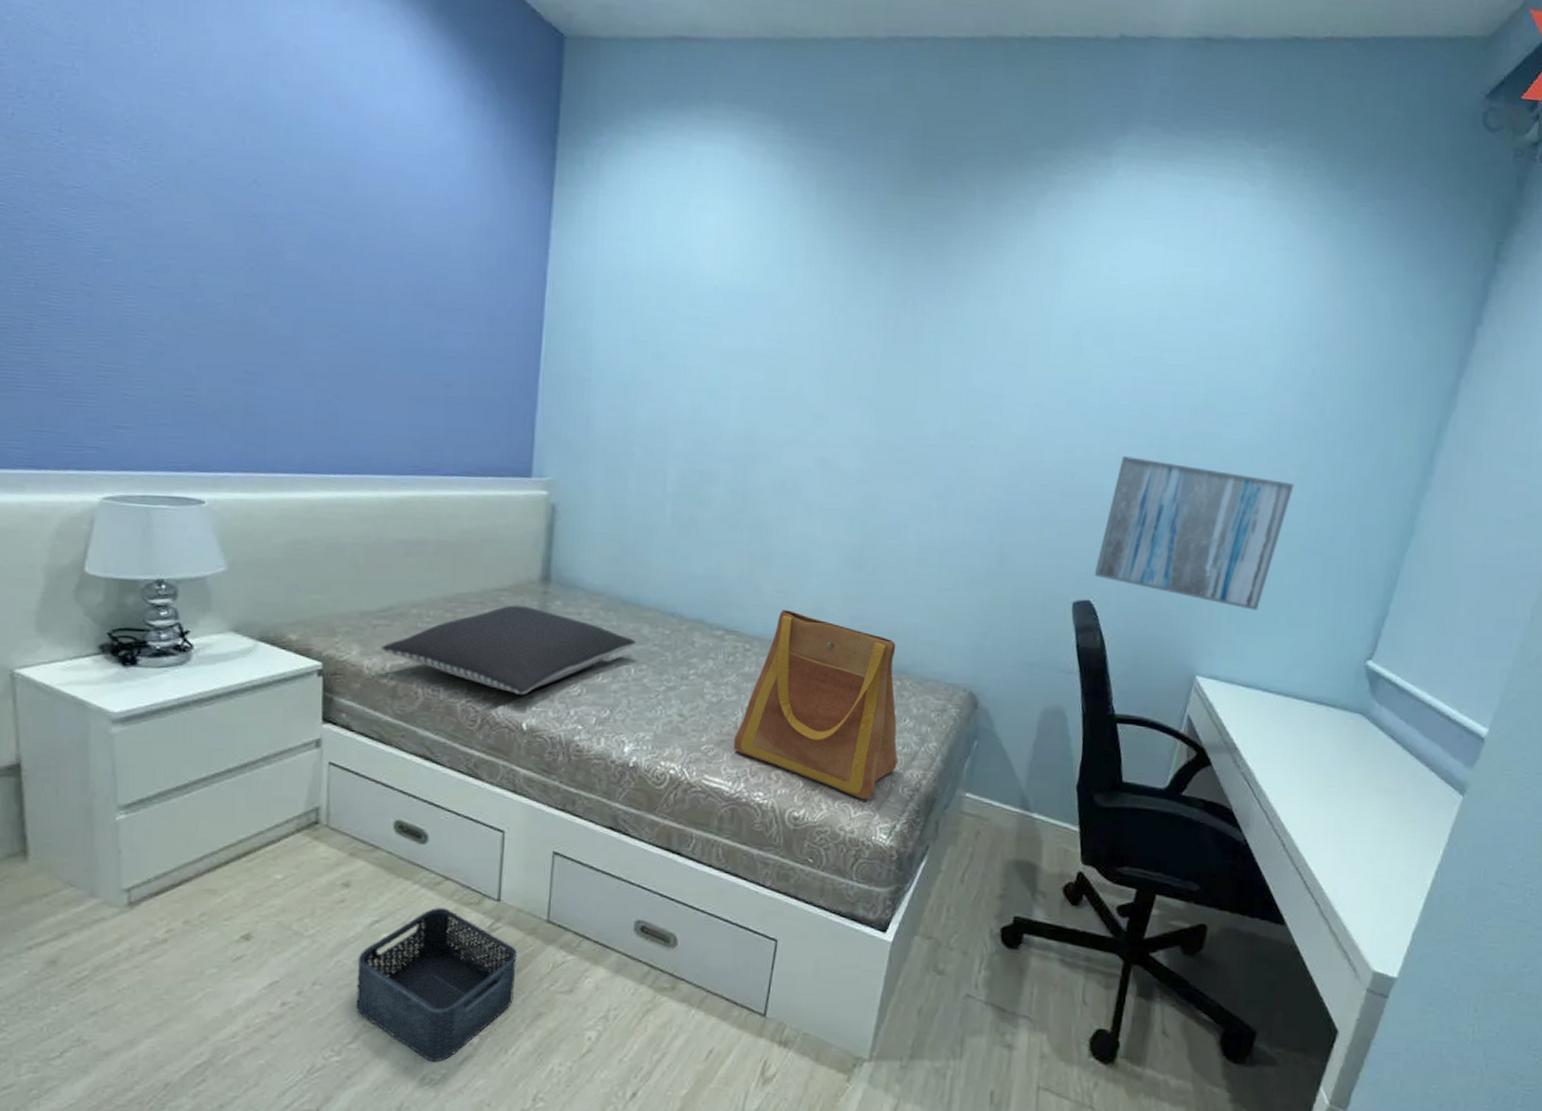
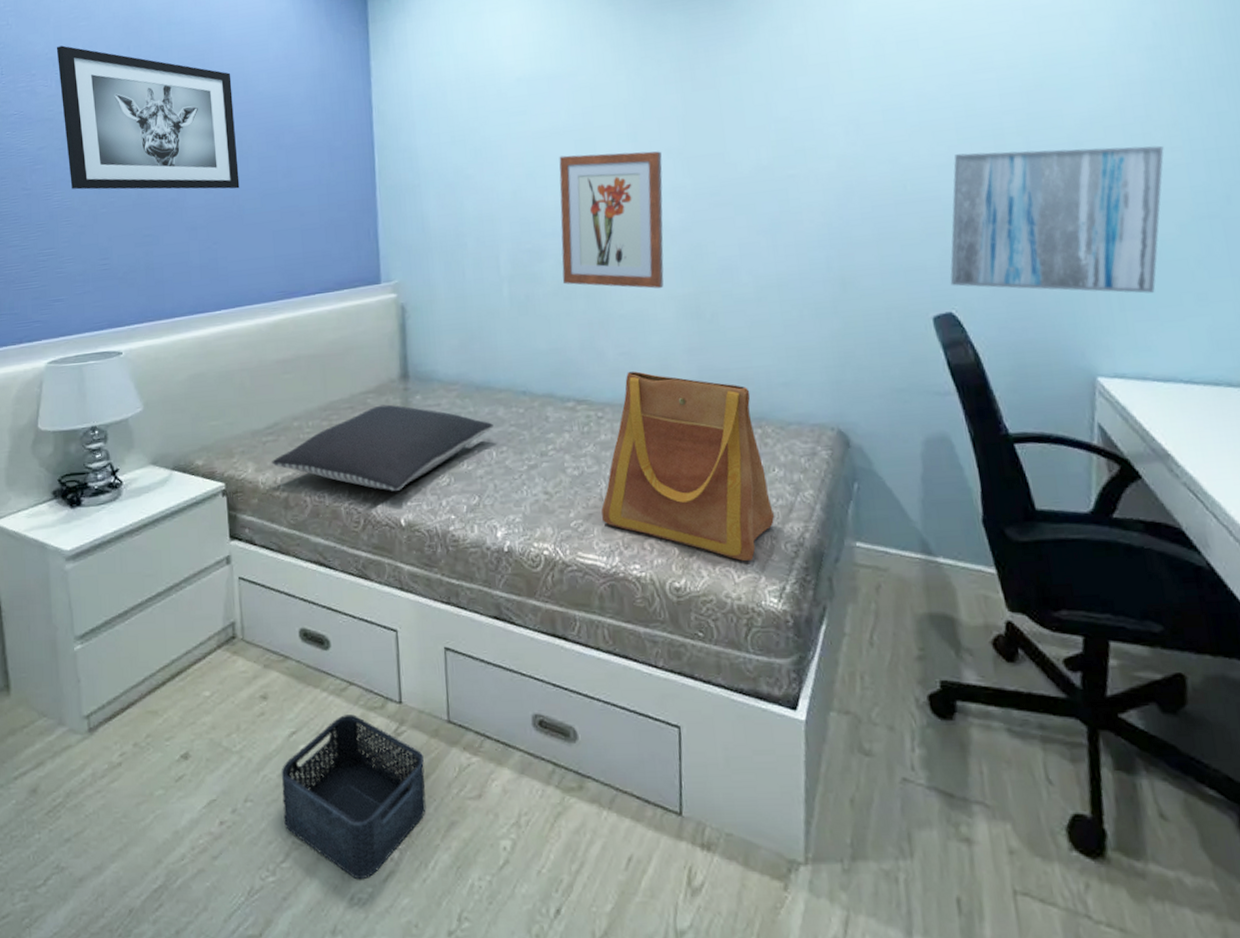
wall art: none [142,114,377,341] -> present [56,45,240,190]
wall art: none [730,380,852,533] -> present [559,151,664,289]

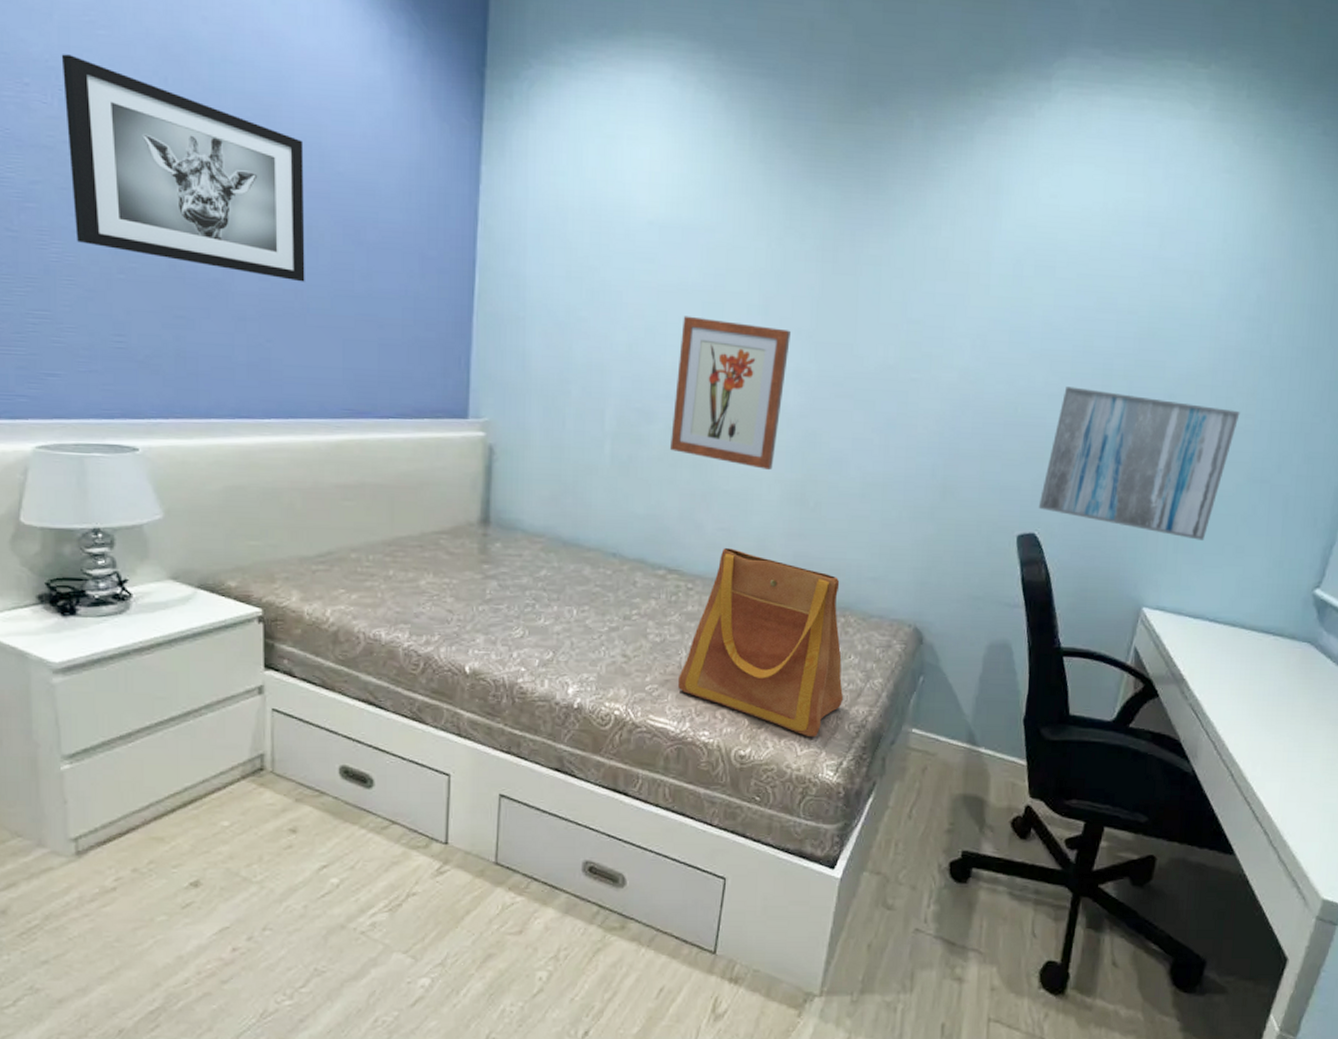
pillow: present [272,404,494,491] -> none [321,548,577,638]
storage bin: present [281,714,426,880] -> none [307,852,465,1004]

